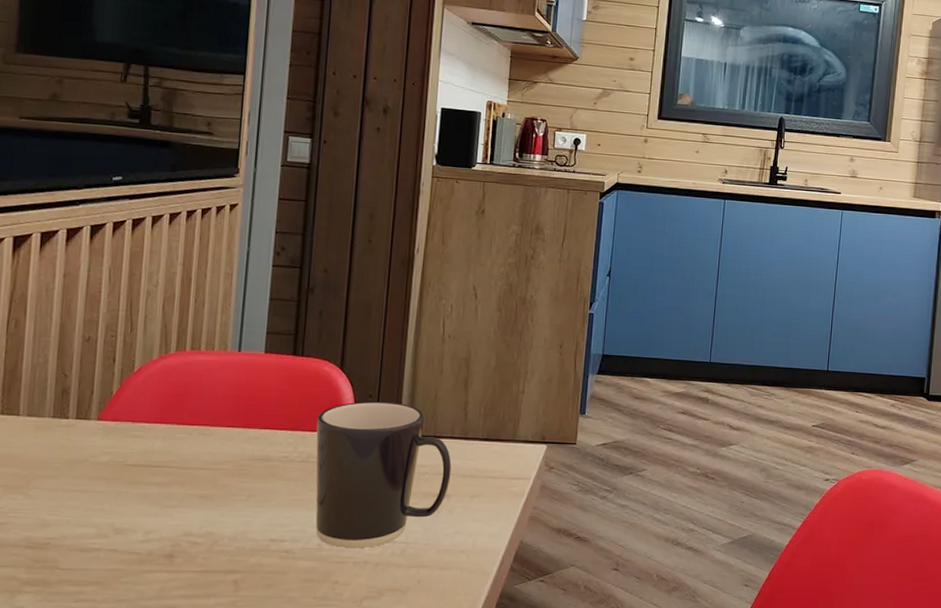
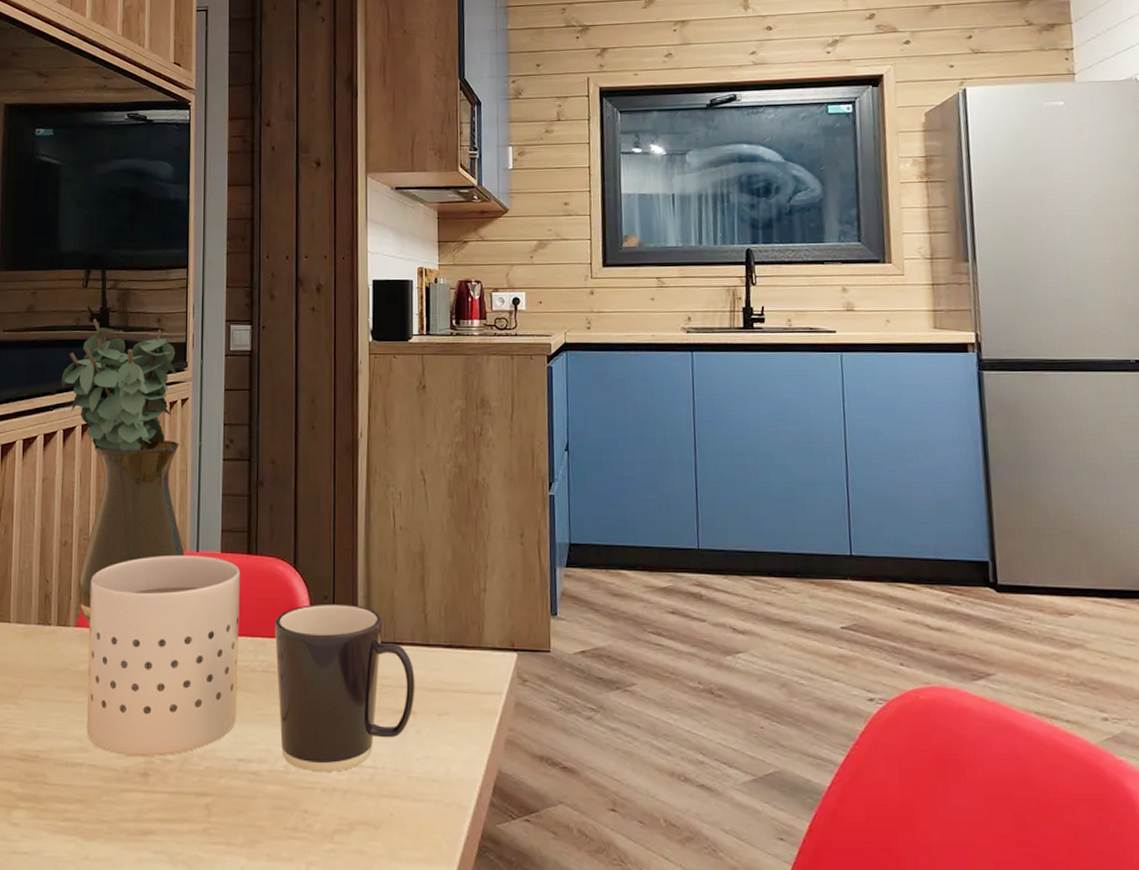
vase: none [91,115,227,419] -> present [62,318,185,625]
mug: none [106,354,285,539] -> present [87,554,241,756]

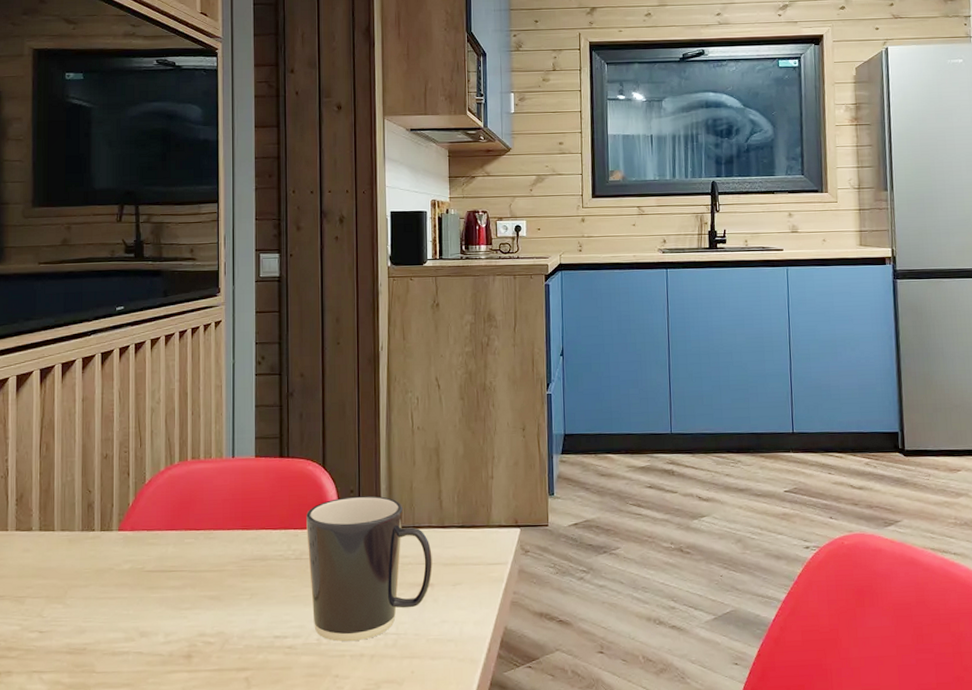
vase: present [62,318,185,625] -> none [99,250,221,529]
mug: present [87,554,241,756] -> none [131,461,274,641]

